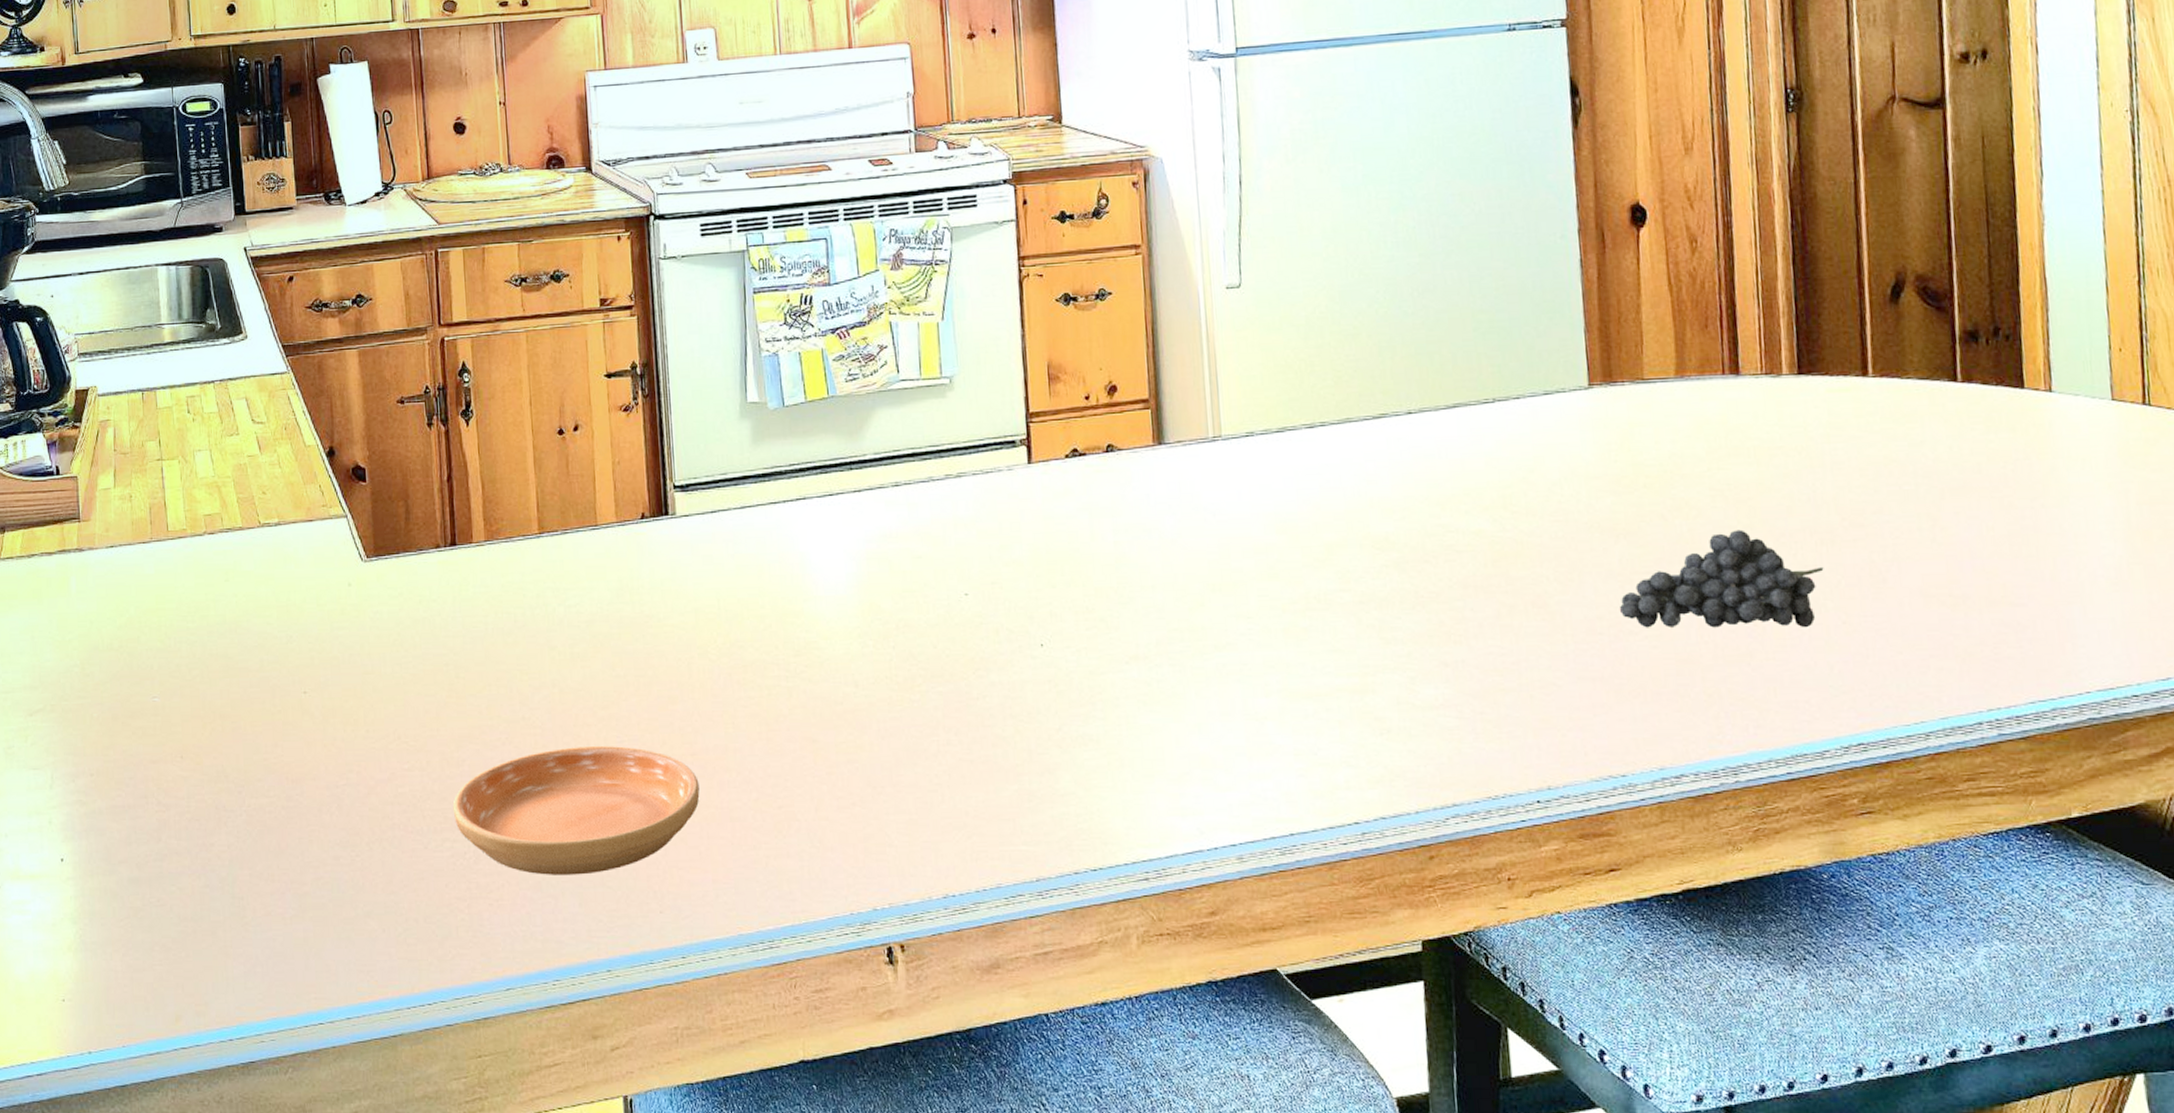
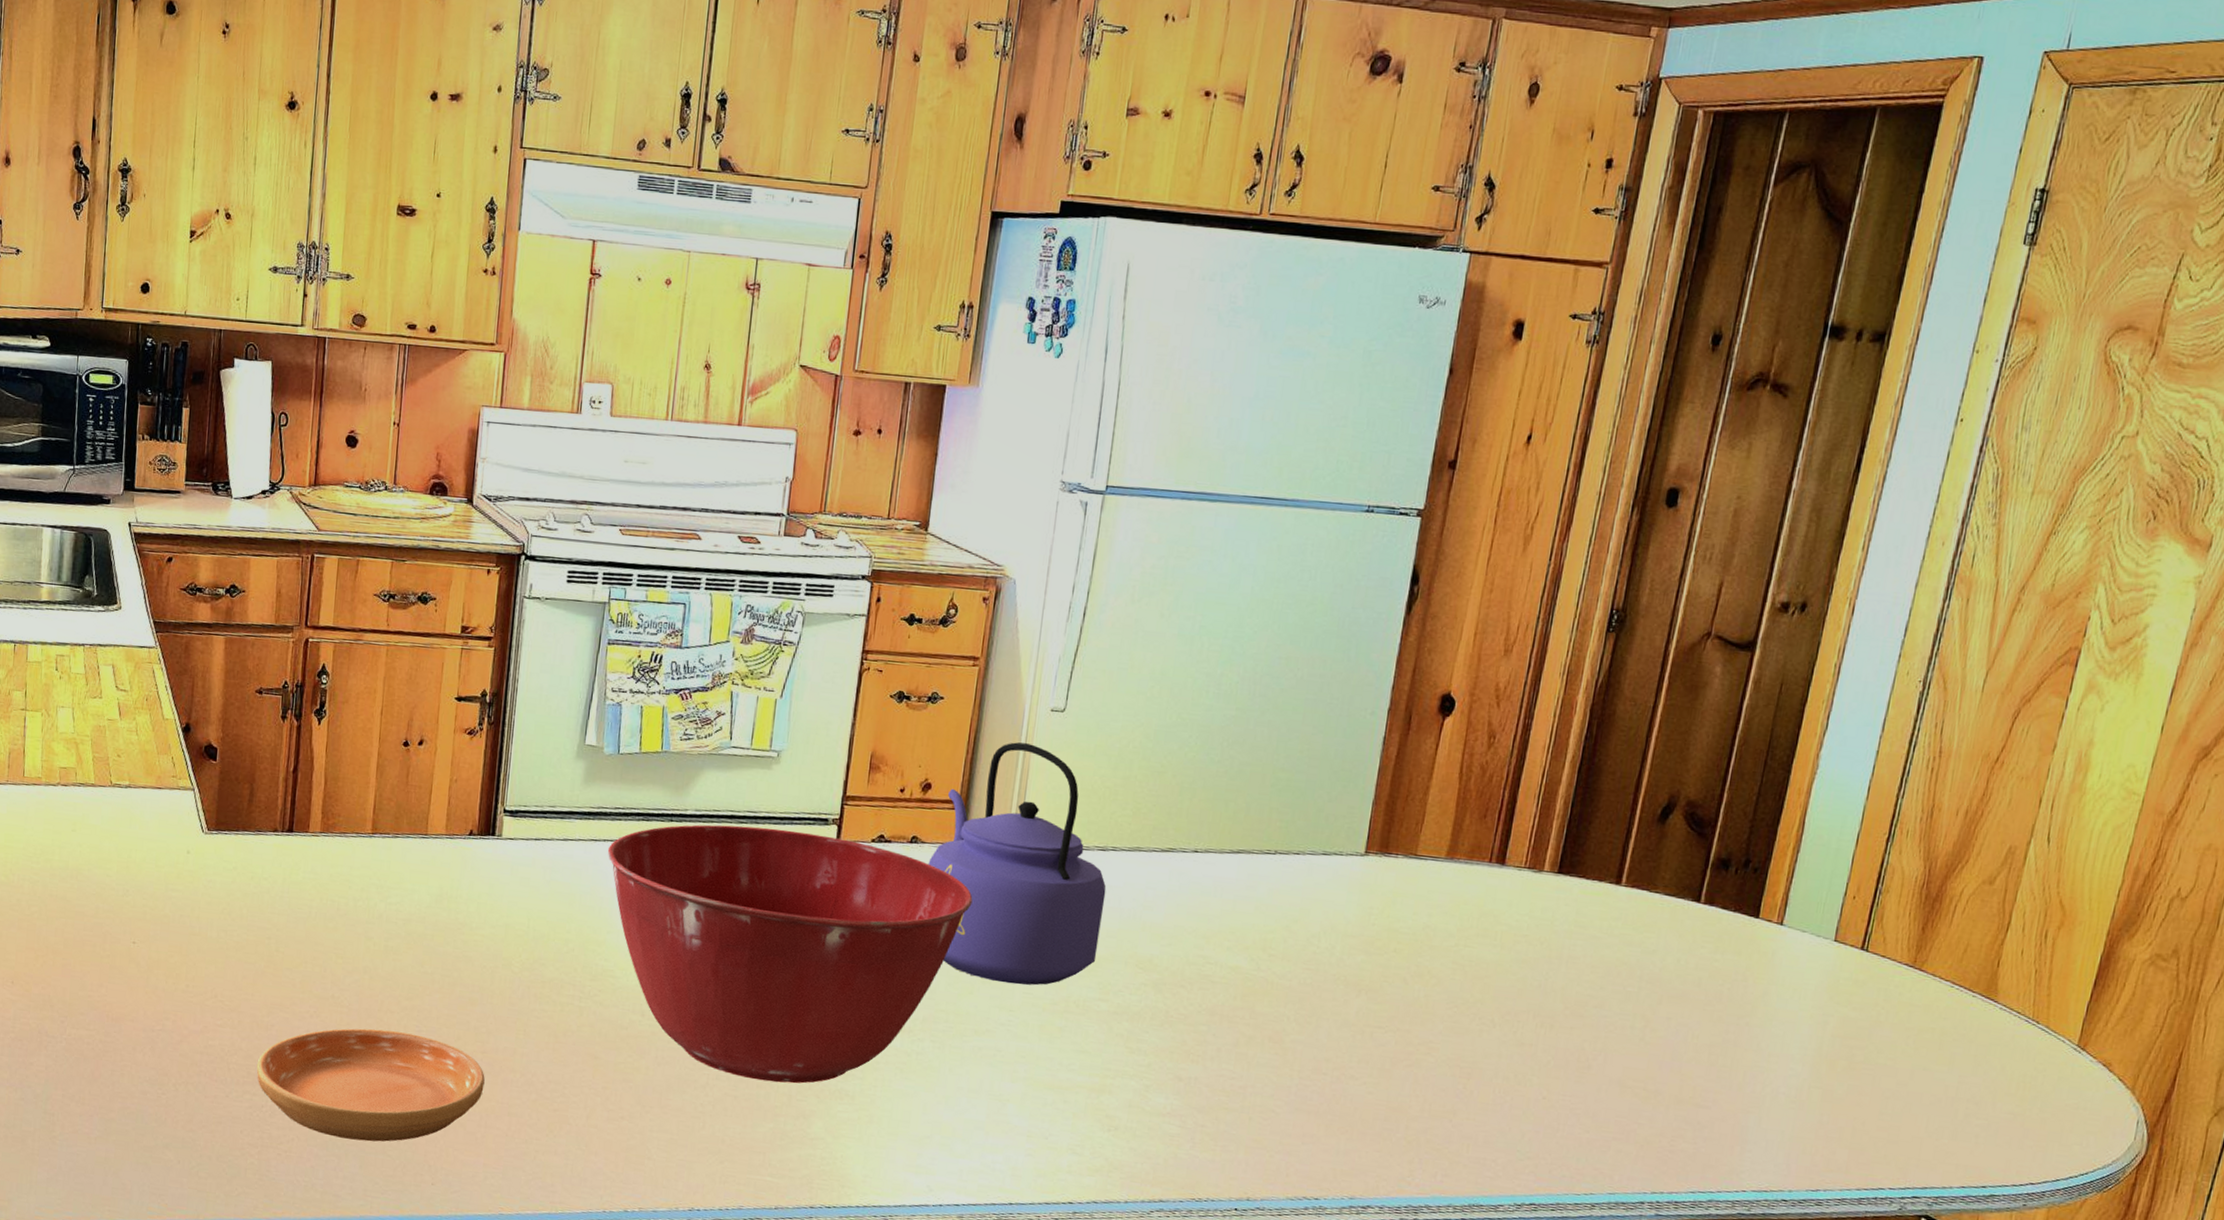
mixing bowl: none [789,459,1184,739] -> present [607,824,973,1084]
kettle: none [1129,326,1328,589] -> present [928,742,1106,986]
fruit: present [1620,529,1824,628] -> none [1347,1002,1538,1098]

